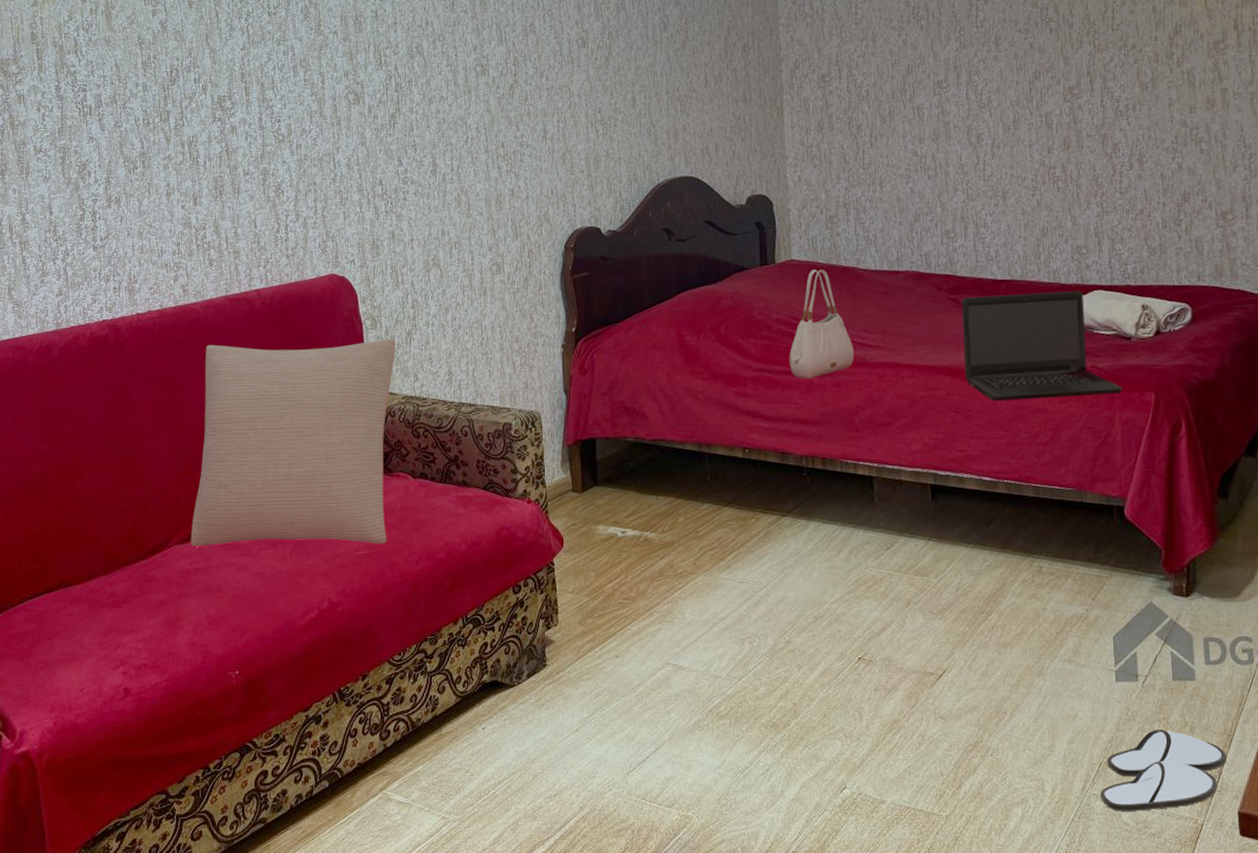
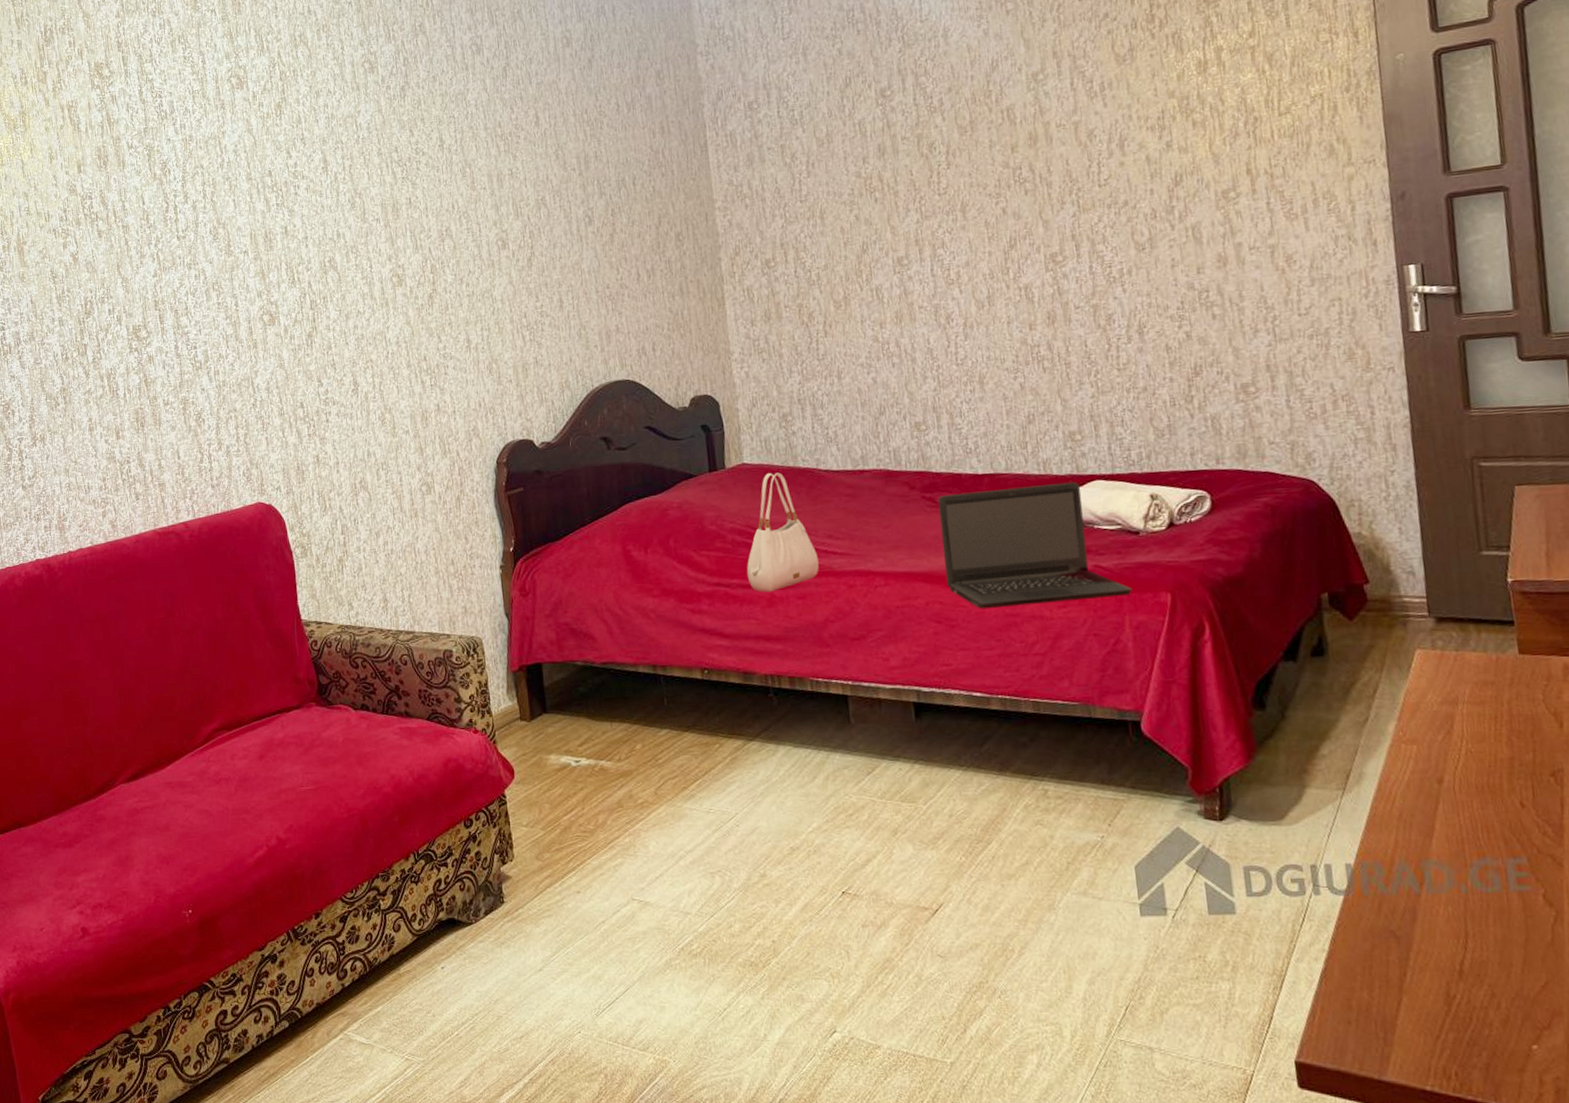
pillow: present [190,338,396,547] -> none [136,566,332,785]
slippers: present [1100,730,1227,811] -> none [1128,969,1278,1059]

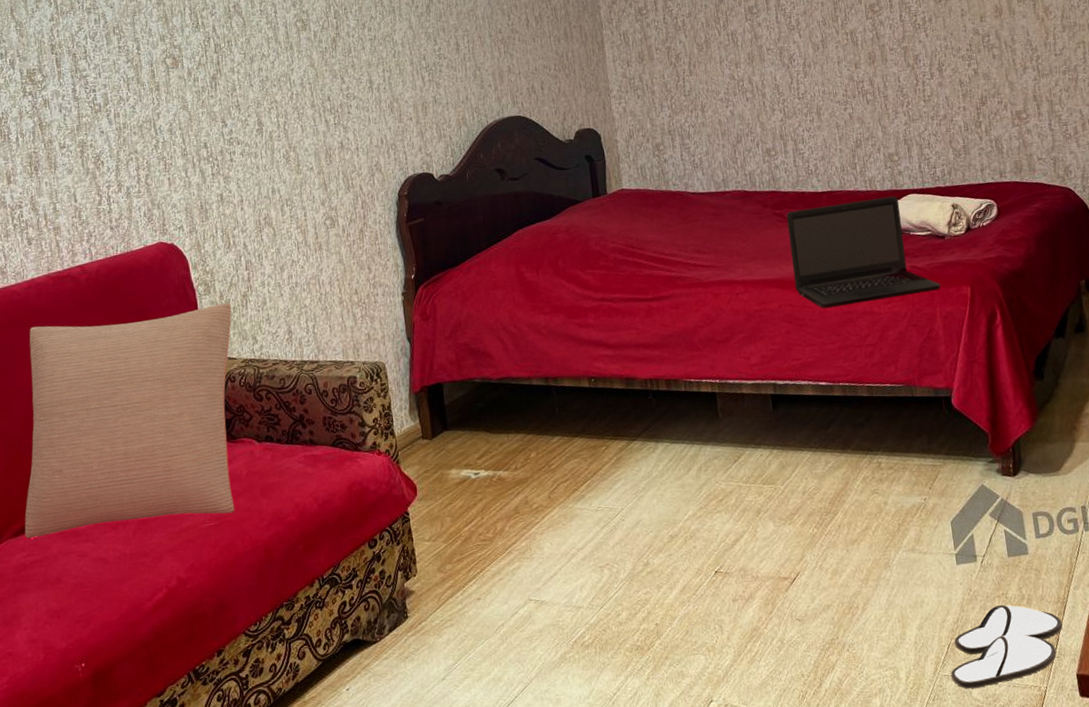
pillow: none [136,566,332,785] -> present [24,302,235,539]
handbag: present [746,472,819,592] -> none [627,196,689,305]
slippers: none [1128,969,1278,1059] -> present [951,605,1063,689]

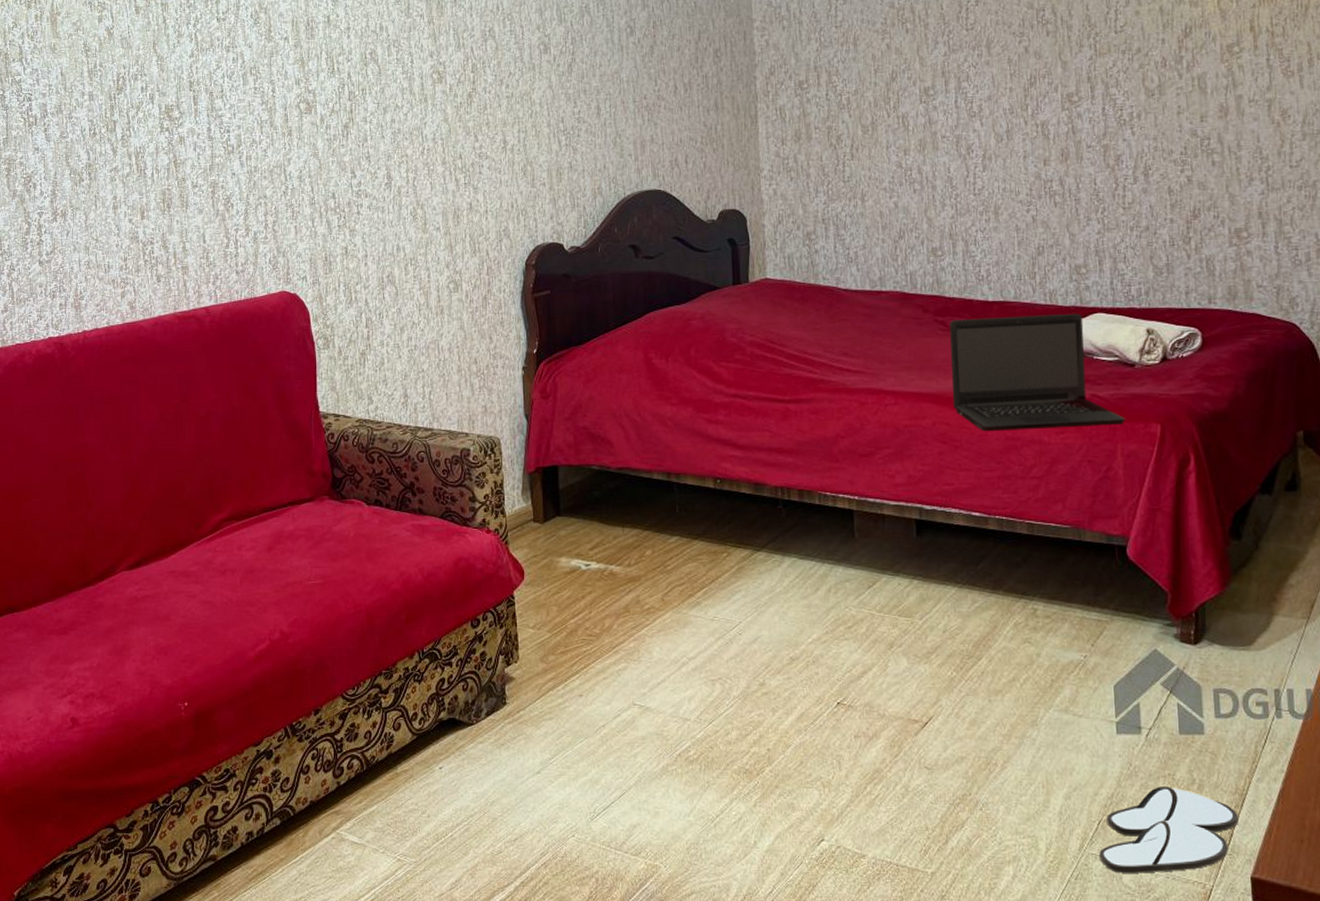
pillow: present [24,302,235,539] -> none [138,359,349,574]

